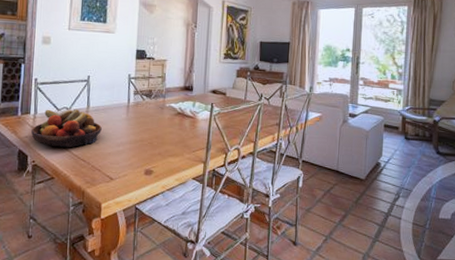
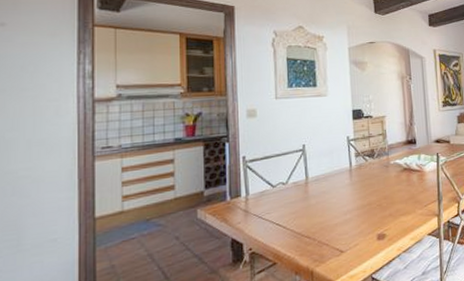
fruit bowl: present [31,109,102,148] -> none [244,183,325,229]

